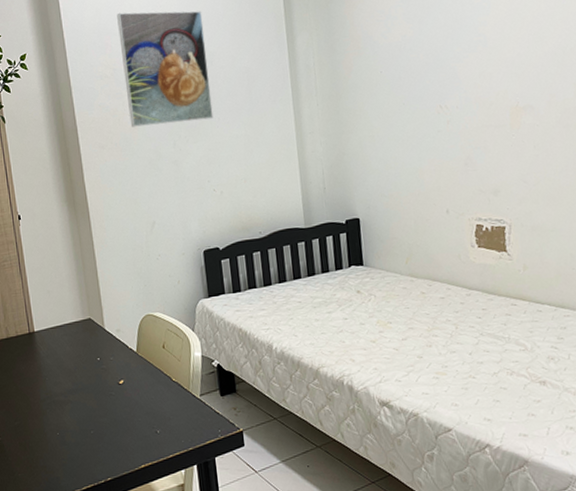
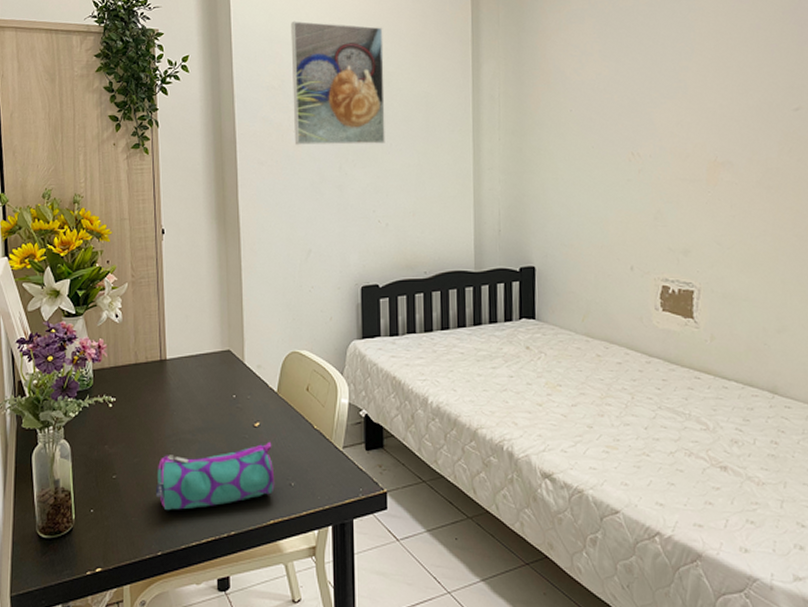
pencil case: none [36,396,143,464] -> present [156,441,275,510]

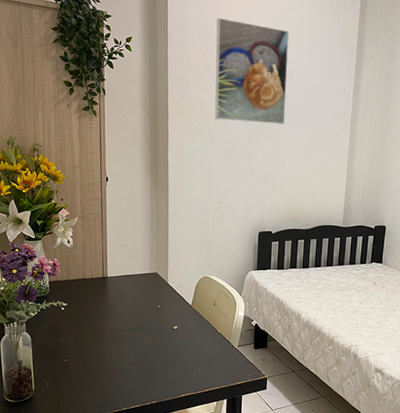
pencil case: present [156,441,275,510] -> none [97,340,187,385]

